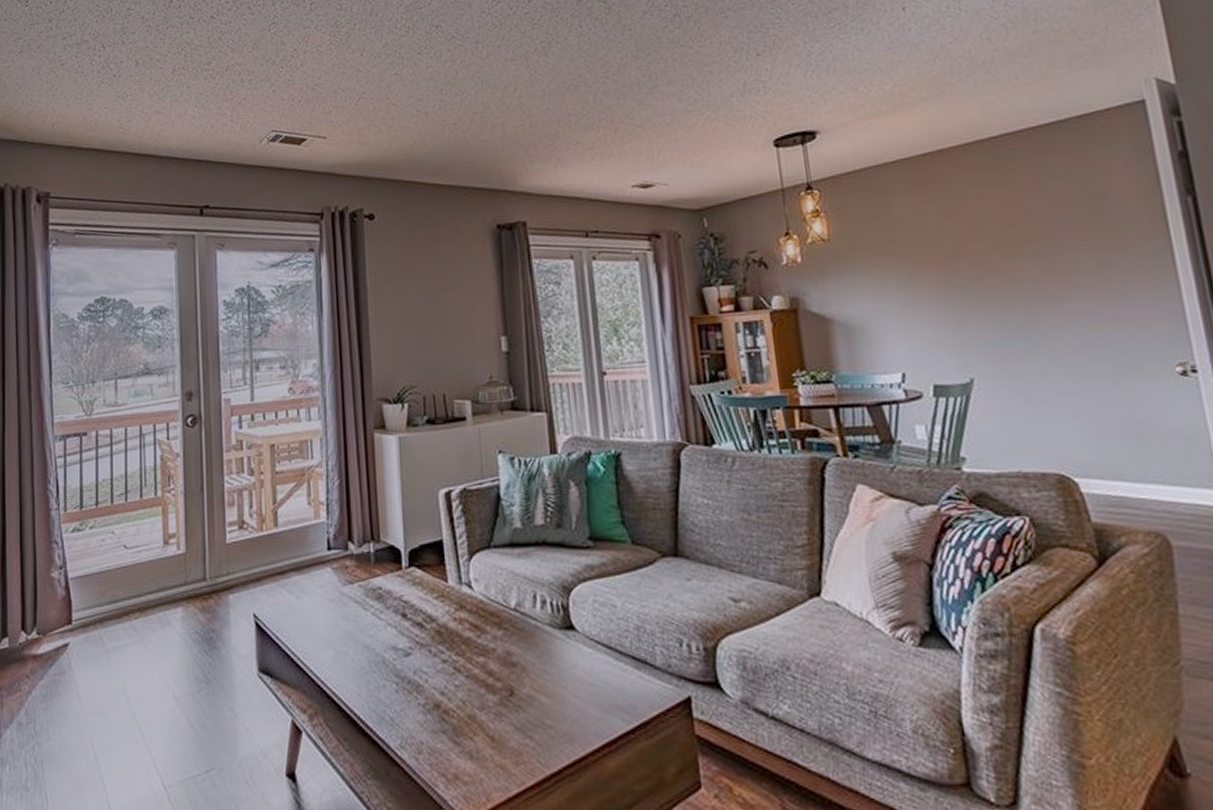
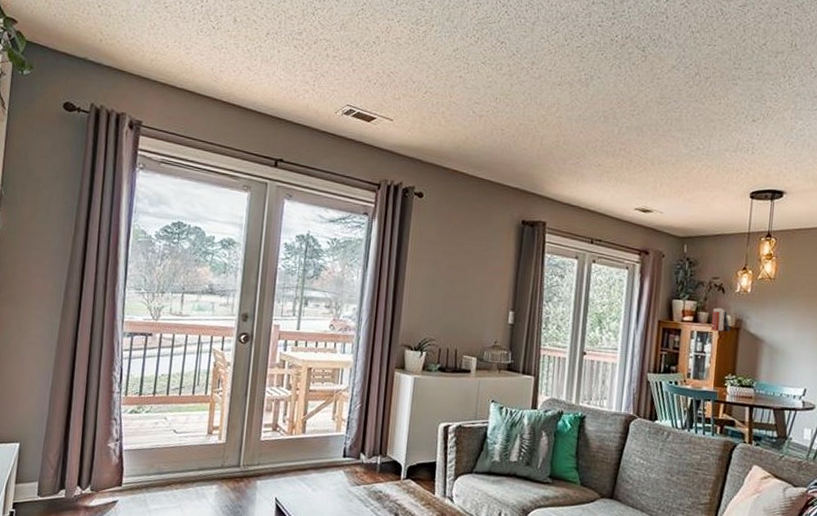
books: none [756,288,786,319] -> present [711,308,731,332]

